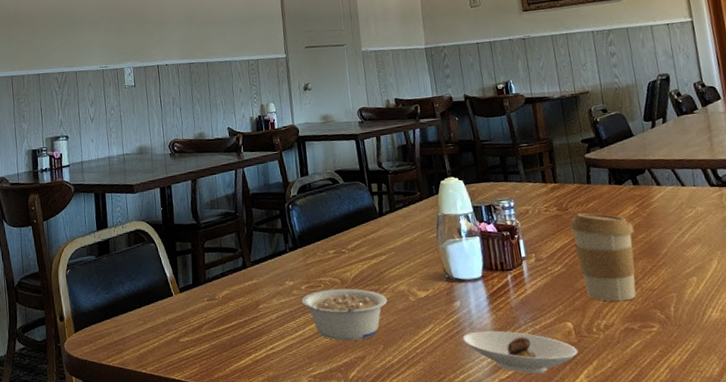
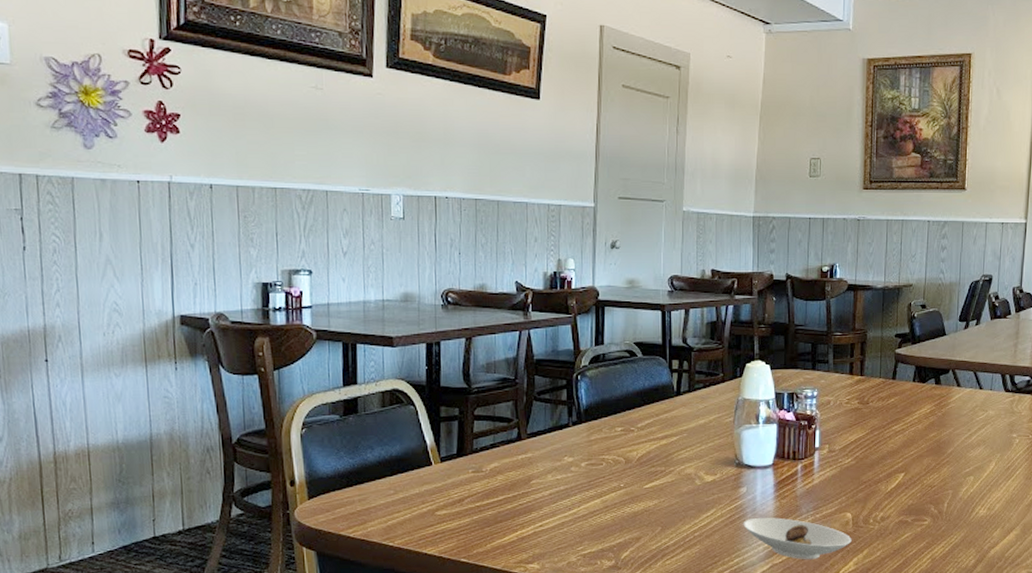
legume: present [302,288,388,341] -> none [580,467,672,522]
coffee cup: present [569,212,636,302] -> none [867,407,927,496]

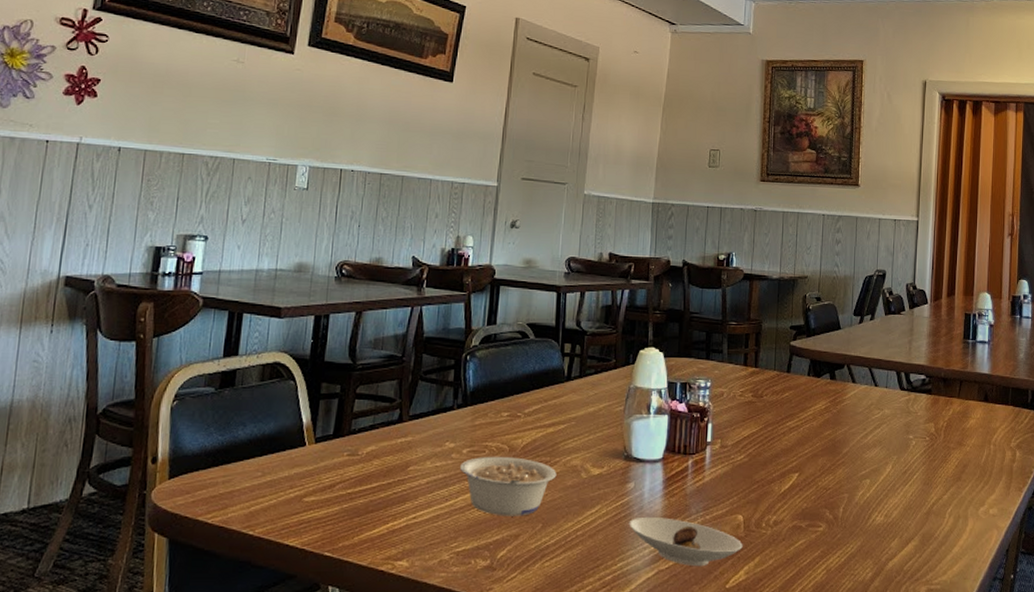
legume: none [580,467,672,522] -> present [460,456,557,516]

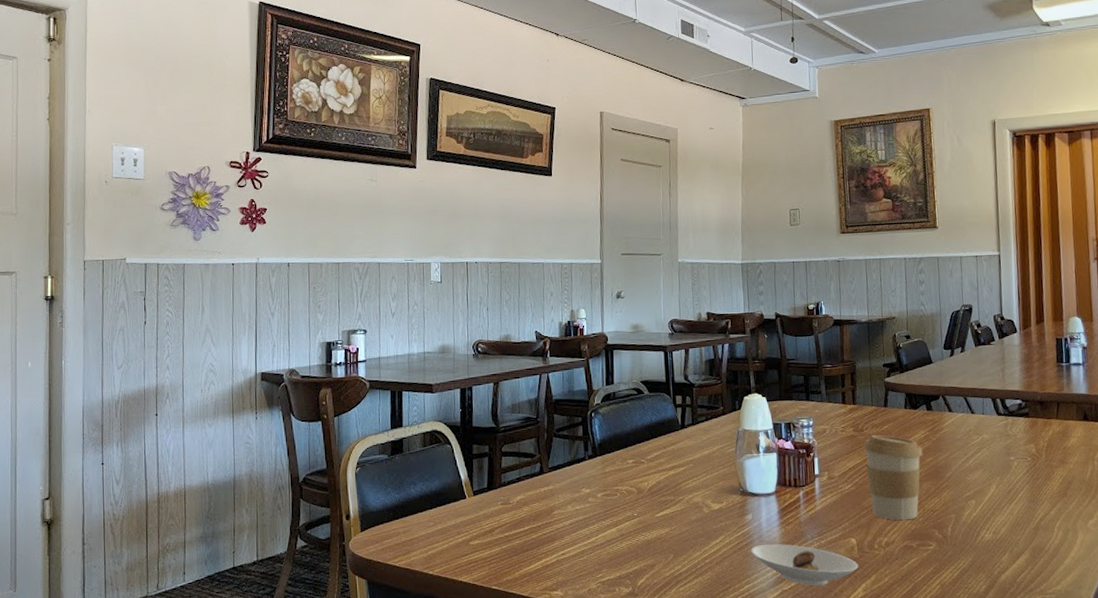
legume: present [460,456,557,516] -> none [597,497,682,550]
coffee cup: none [761,402,822,498] -> present [863,434,923,521]

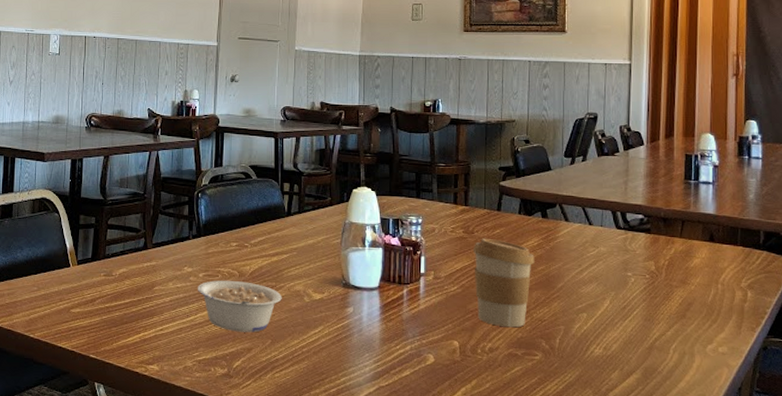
legume: none [597,497,682,550] -> present [198,280,282,333]
saucer: present [751,544,859,586] -> none [350,338,459,386]

